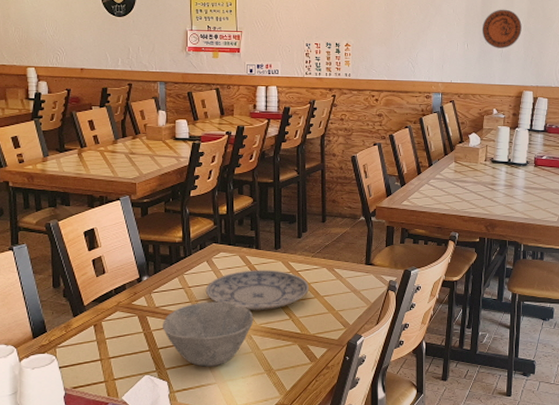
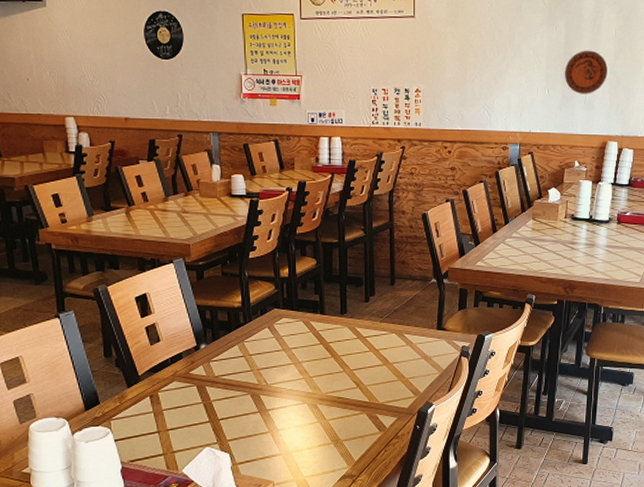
bowl: present [163,301,254,367] -> none [223,370,319,438]
plate: present [205,270,310,310] -> none [267,336,378,379]

